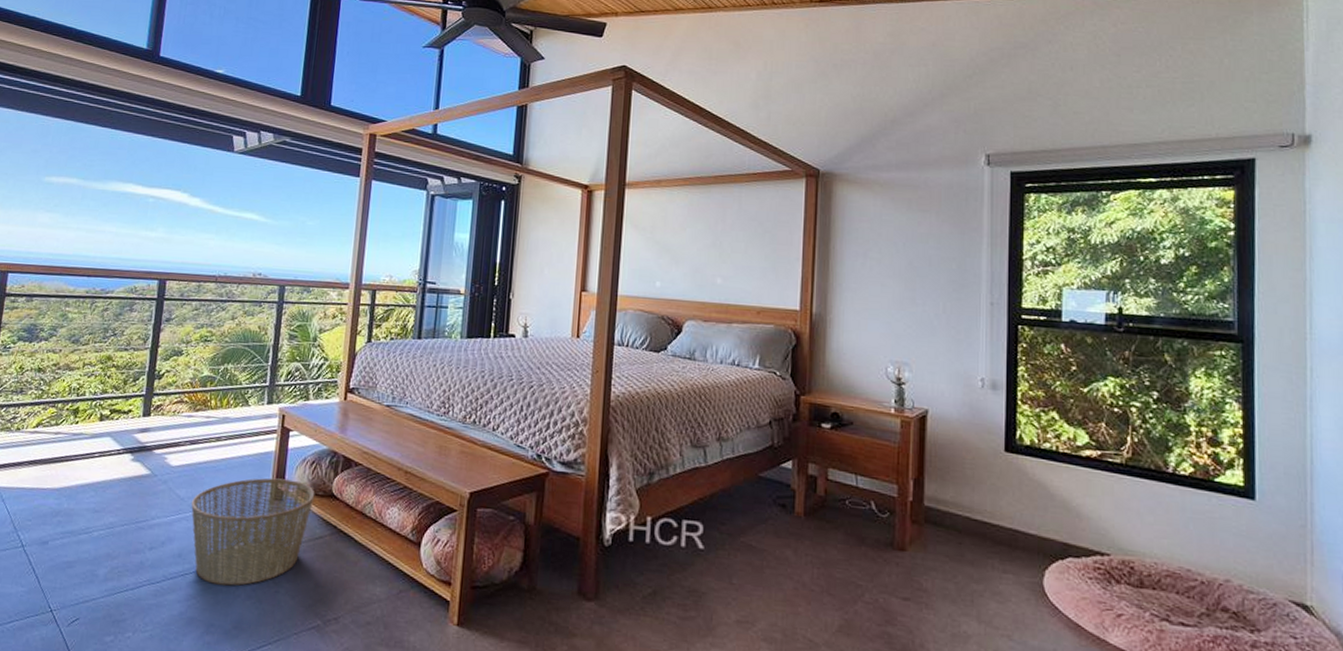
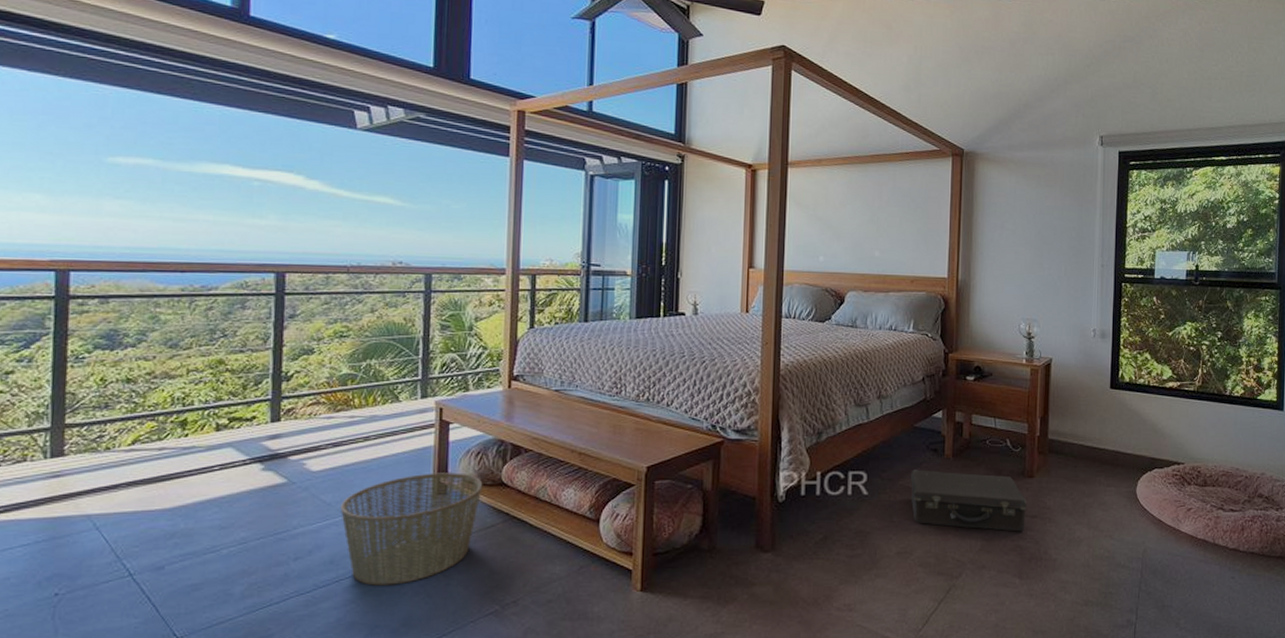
suitcase: none [754,525,897,616] -> present [911,469,1027,532]

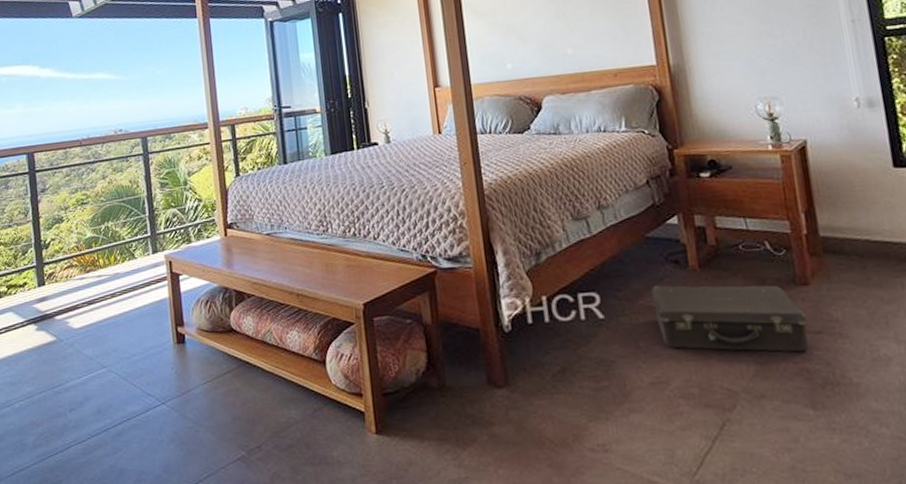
basket: present [339,473,483,586] -> none [99,322,216,434]

